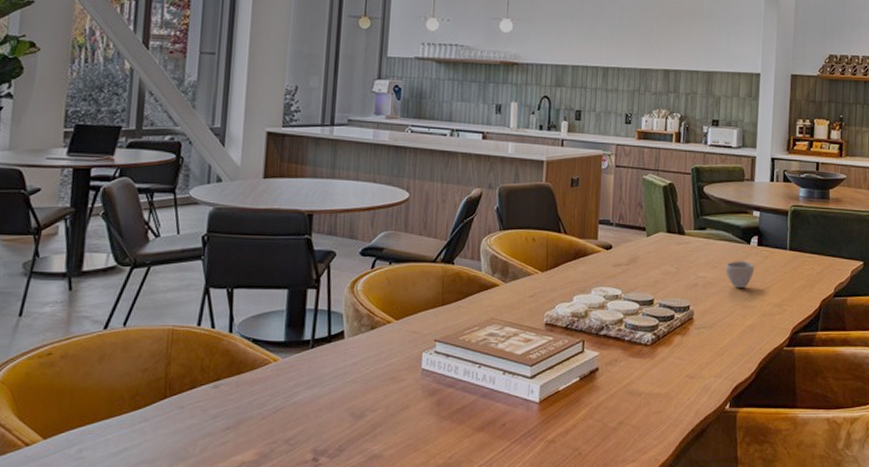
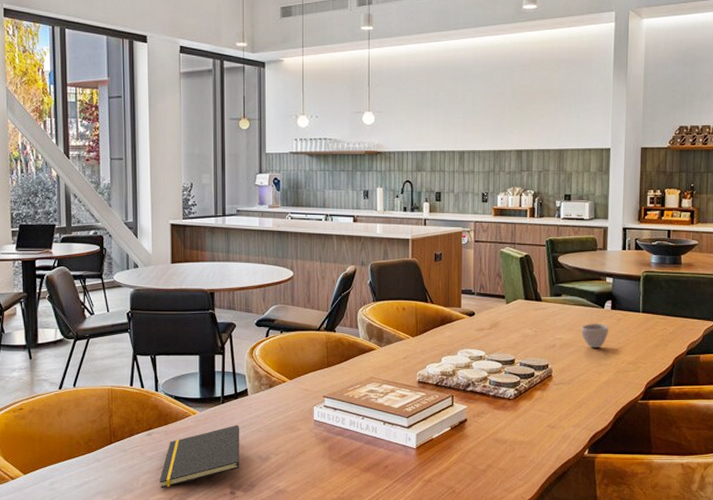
notepad: none [223,374,331,456] -> present [159,424,240,489]

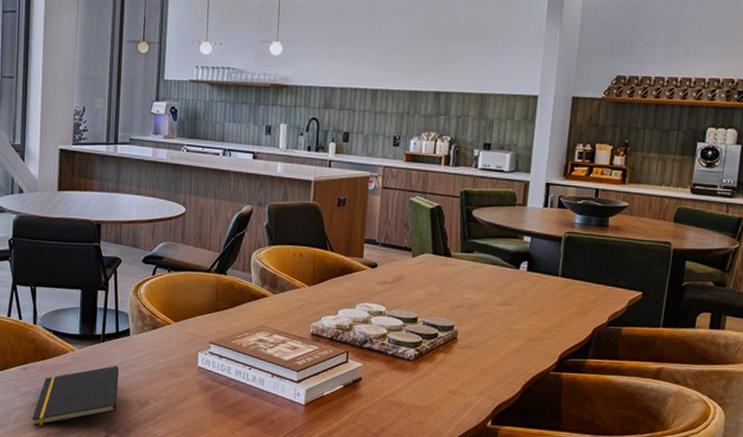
cup: present [580,324,608,348] -> none [491,285,522,311]

